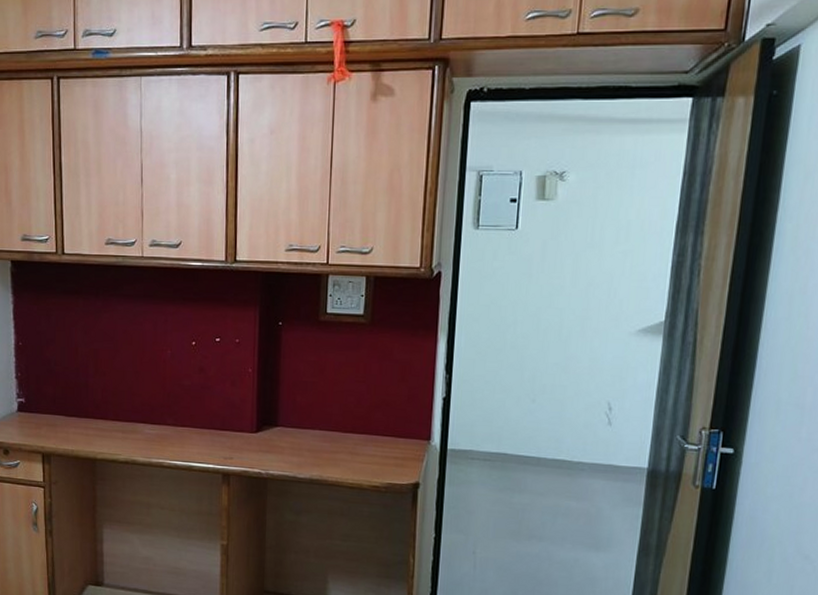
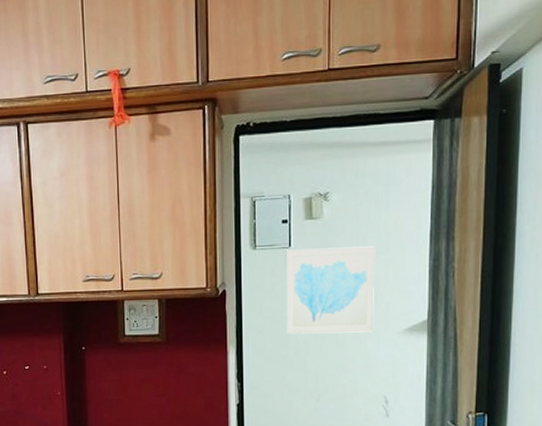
wall art: none [505,232,612,330] -> present [286,246,374,335]

